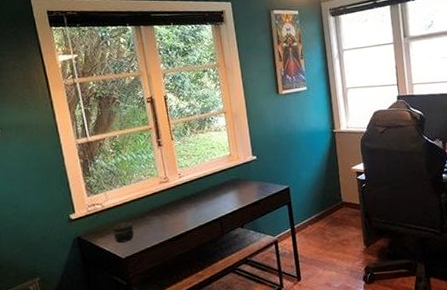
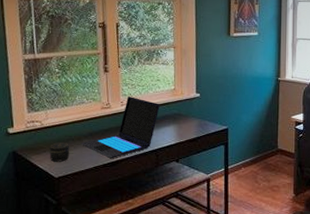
laptop: none [143,167,218,232] -> present [81,97,160,158]

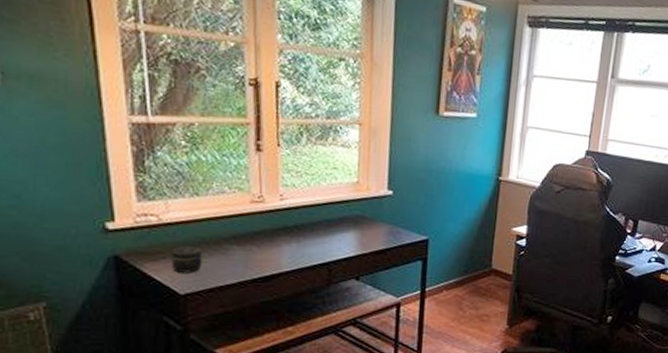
laptop: present [81,97,160,158] -> none [219,188,336,271]

